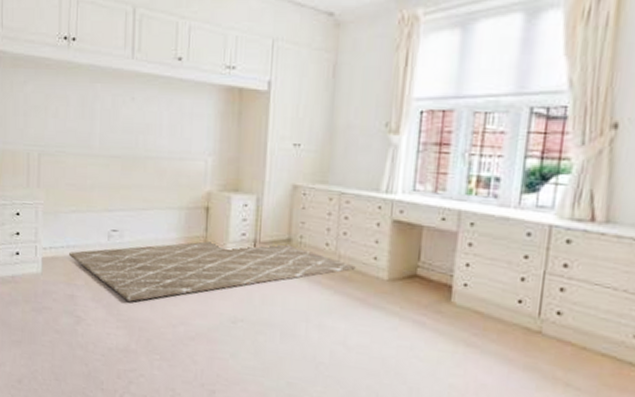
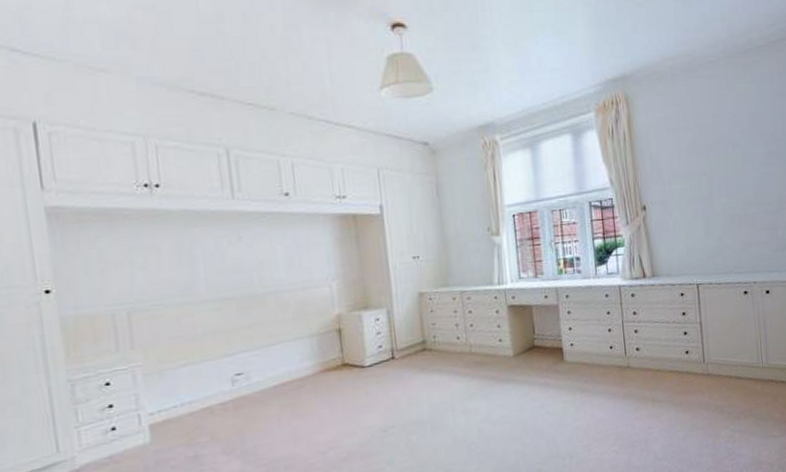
rug: present [69,241,356,302] -> none [185,345,486,443]

